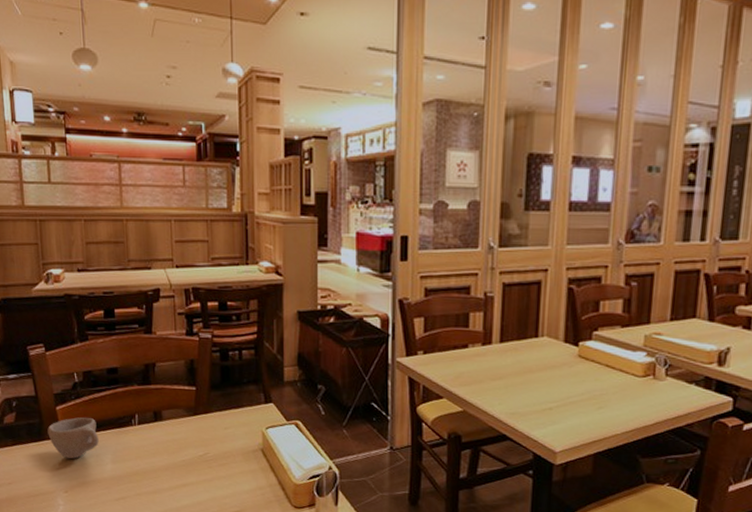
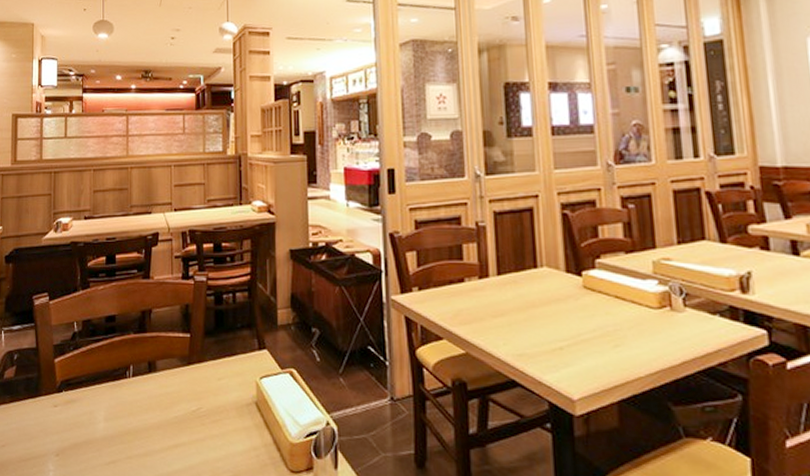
cup: present [47,417,99,459] -> none [44,370,93,417]

